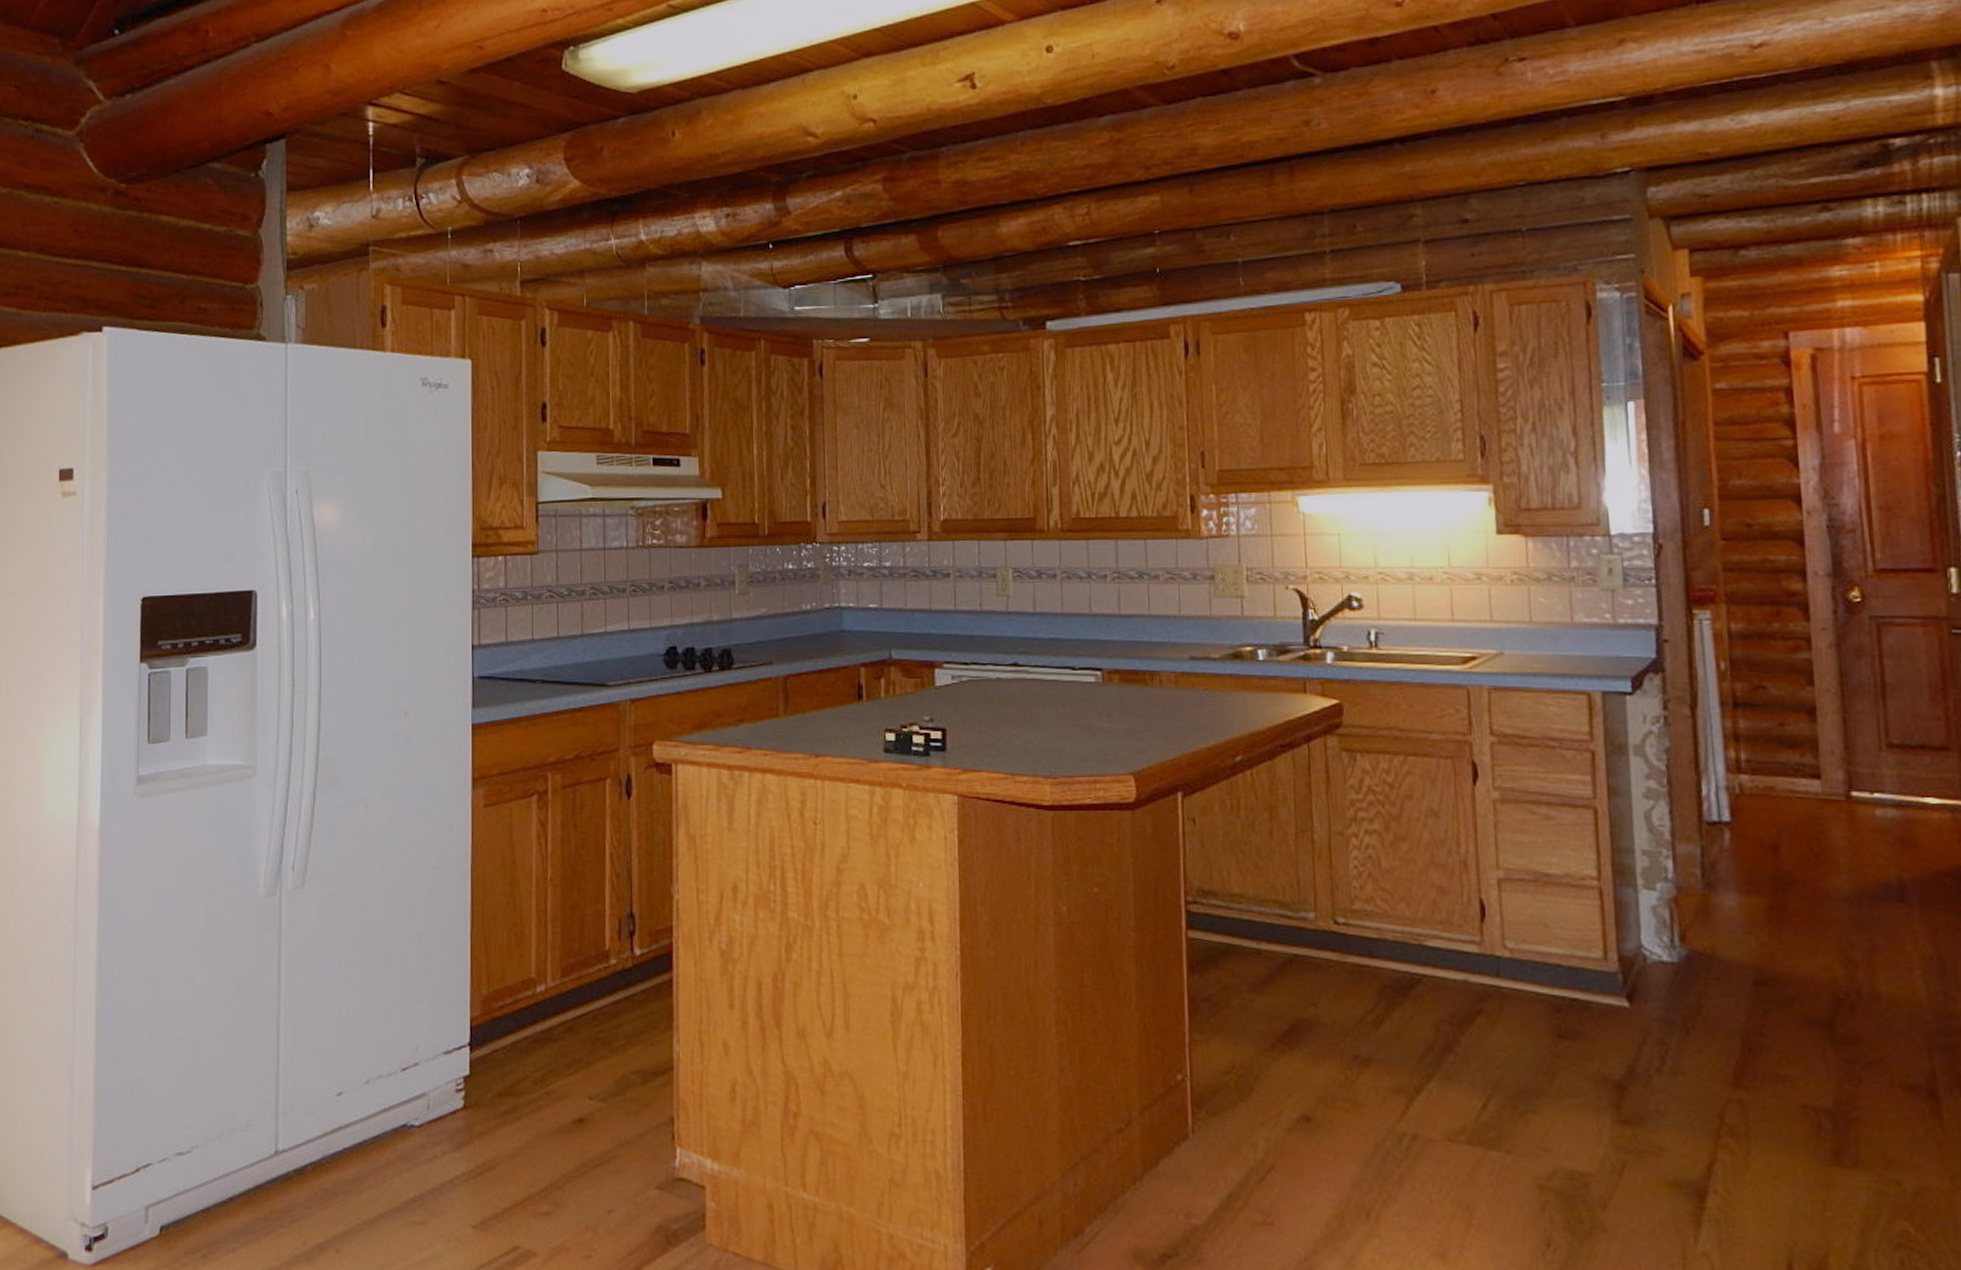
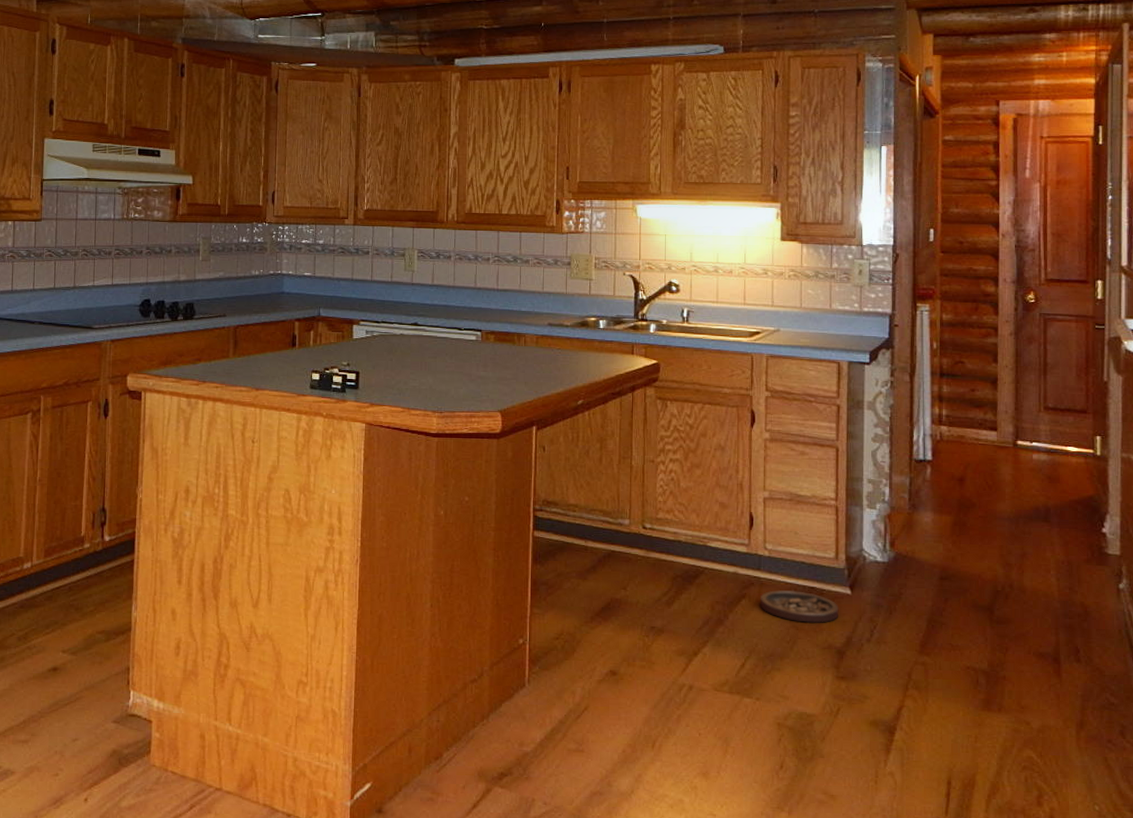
pet bowl: none [1502,1002,1615,1049] -> present [760,589,839,624]

